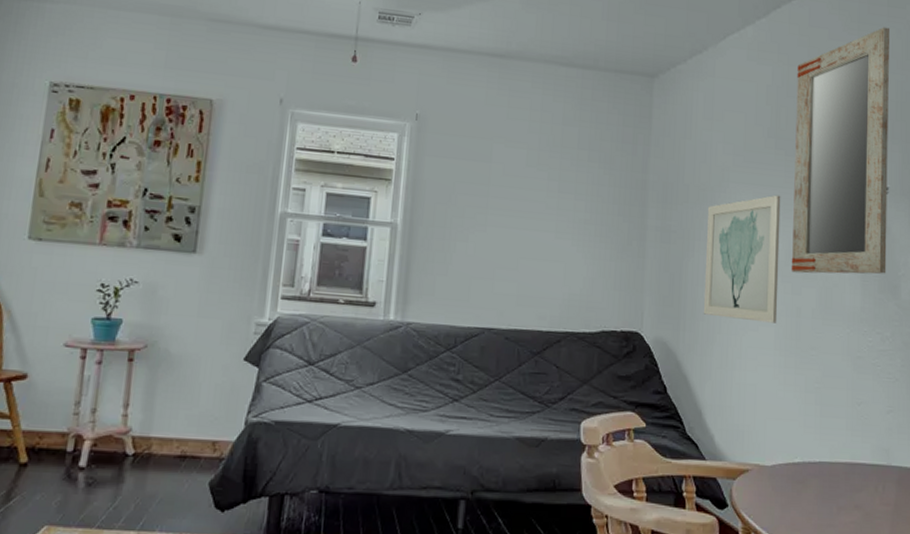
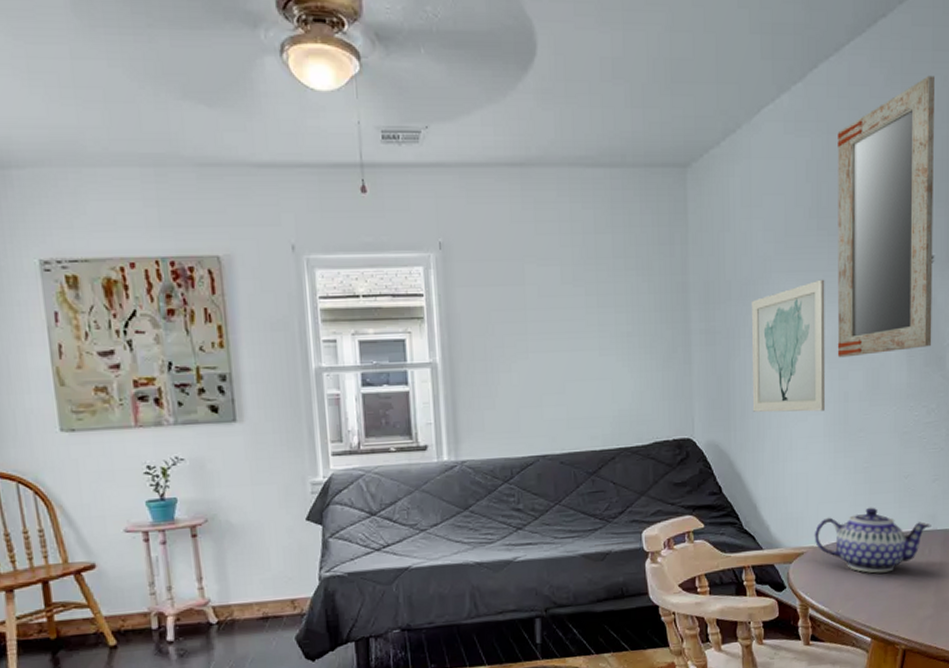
teapot: none [760,430,885,505] -> present [814,507,931,573]

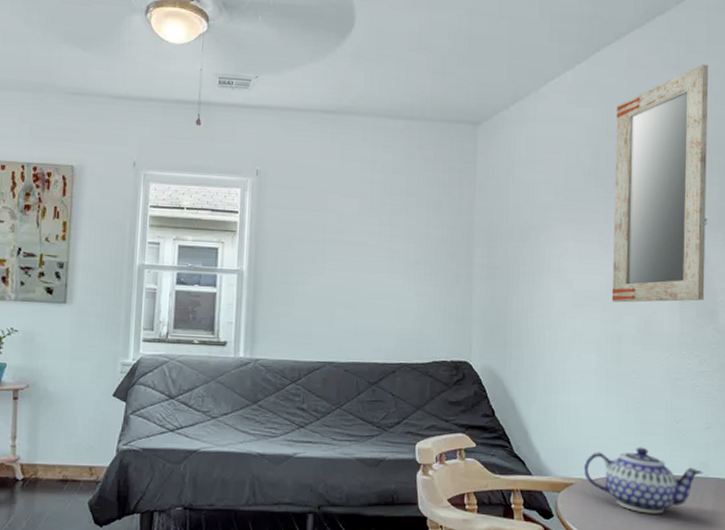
wall art: present [751,279,826,413] -> none [528,230,601,350]

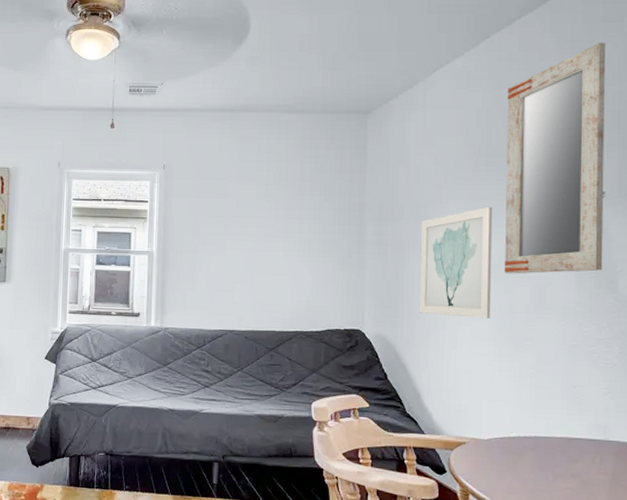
wall art: none [528,230,601,350] -> present [419,206,493,318]
teapot: present [583,447,703,514] -> none [476,410,603,474]

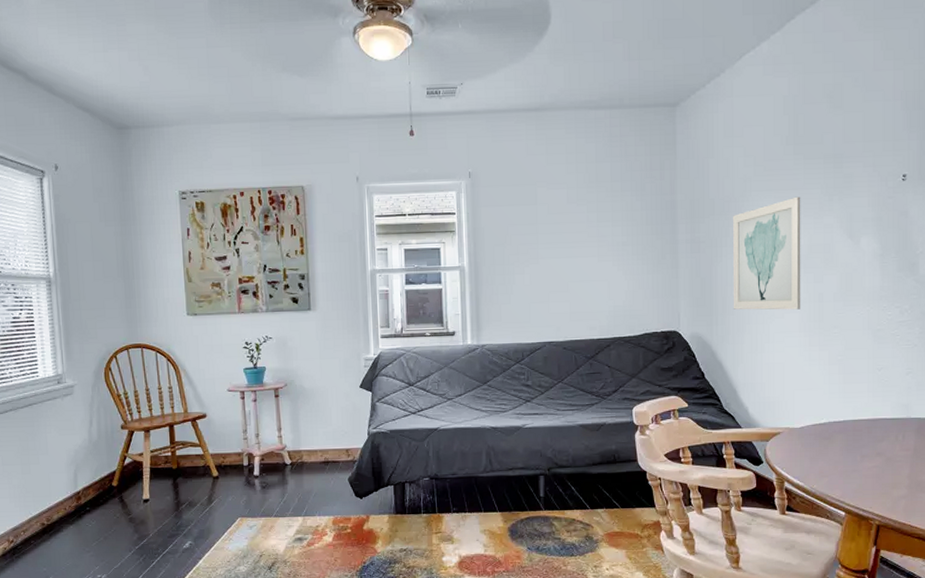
home mirror: present [504,42,605,274] -> none [812,19,906,264]

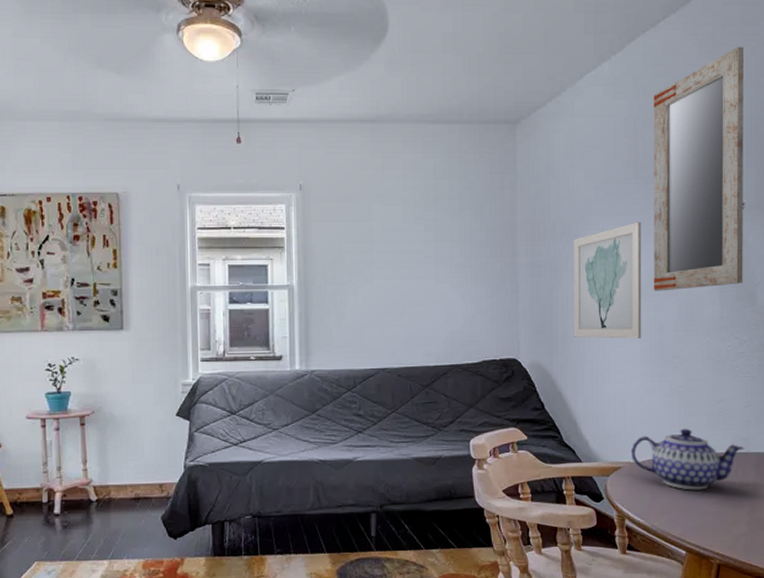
teapot: none [790,395,905,454] -> present [630,428,745,490]
home mirror: none [812,19,906,264] -> present [653,46,743,291]

